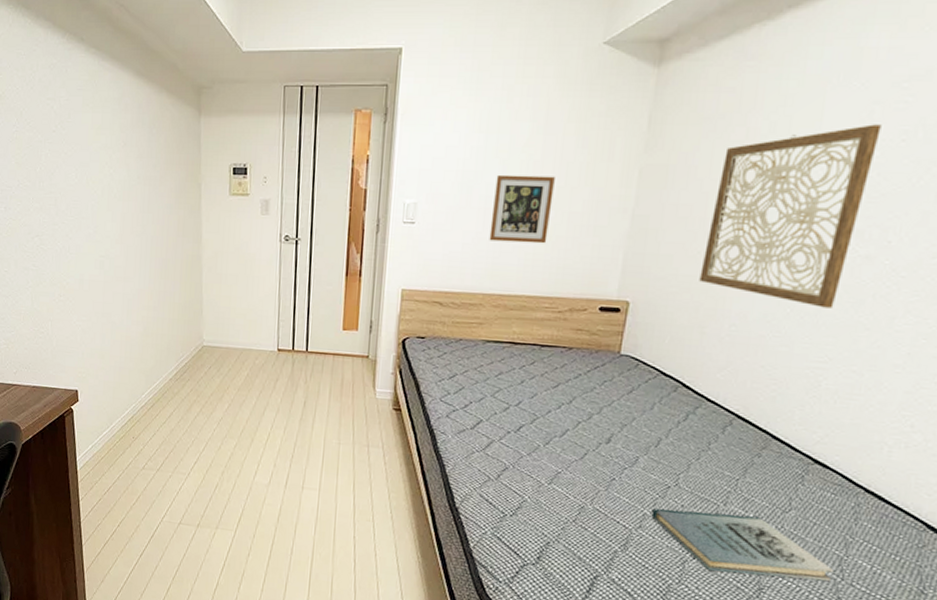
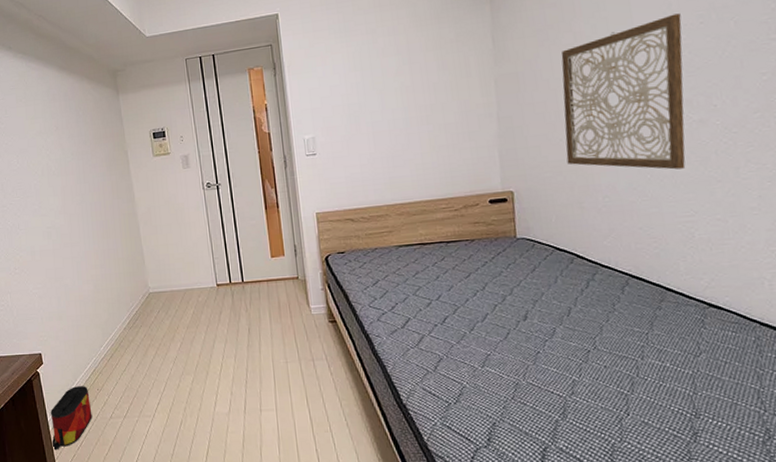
bag: none [78,430,124,492] -> present [51,386,93,451]
picture frame: present [489,174,555,244] -> none [377,96,432,159]
book: present [651,508,834,581] -> none [579,365,755,425]

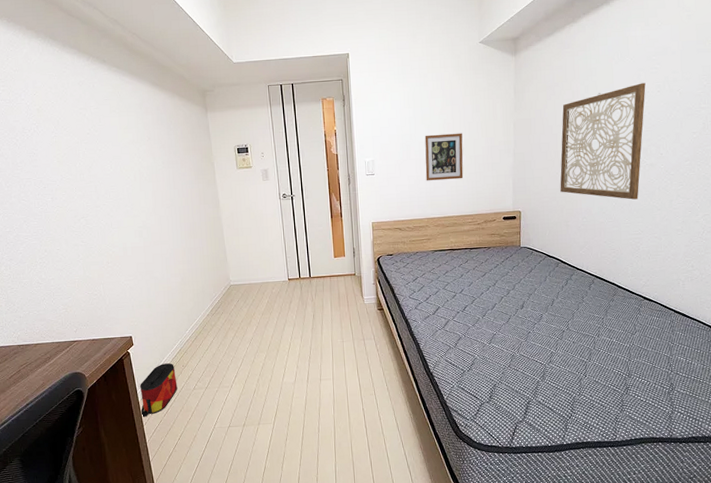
picture frame: none [377,96,432,159] -> present [424,133,464,181]

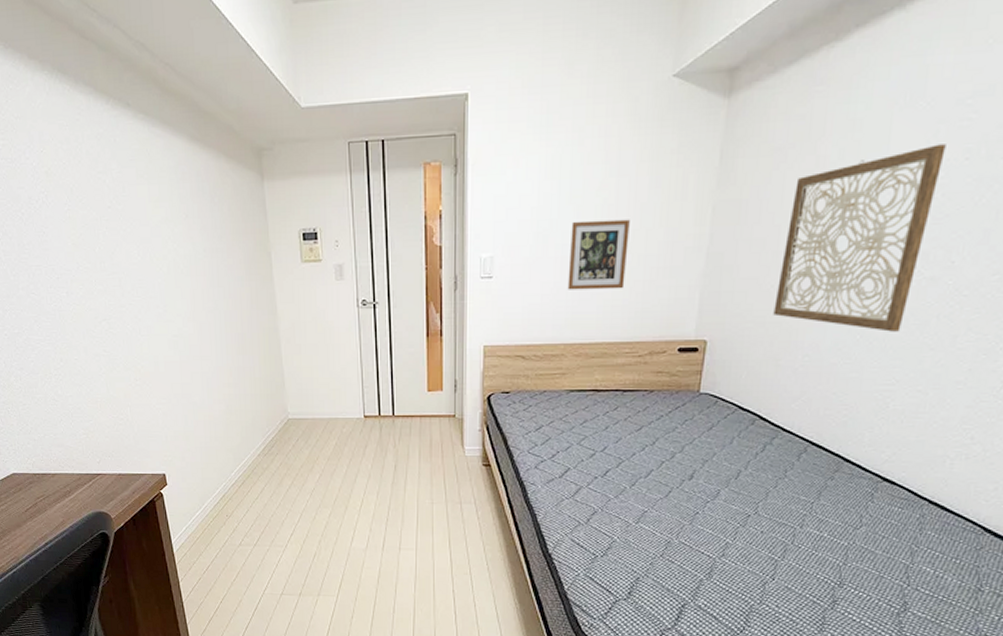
bag: present [140,363,178,418] -> none [175,511,220,573]

